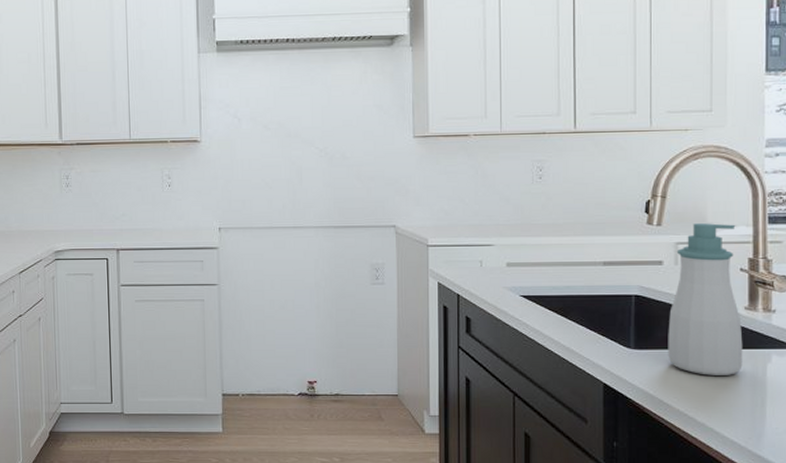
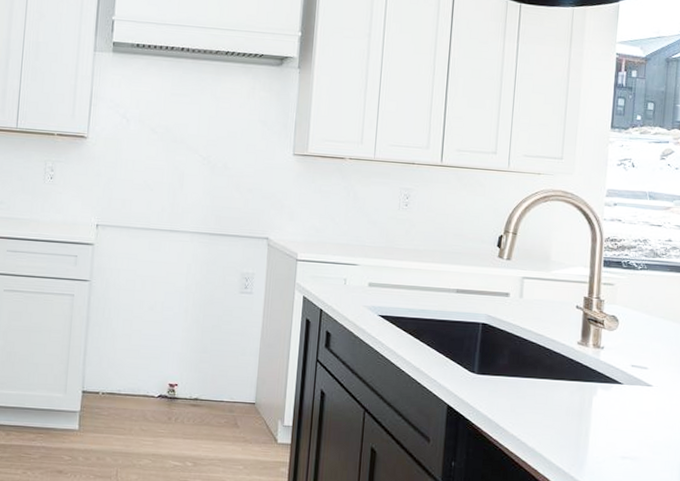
soap bottle: present [668,223,743,375] -> none [507,261,575,405]

